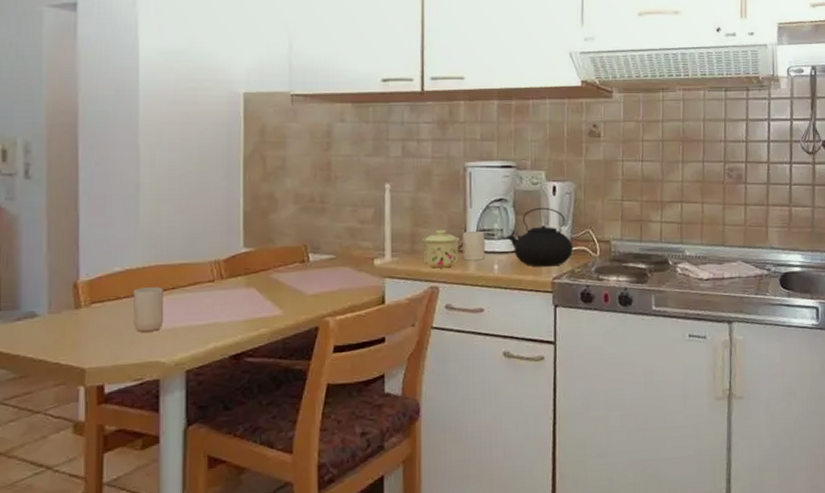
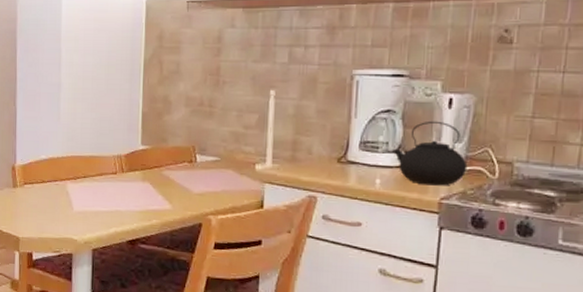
cup: present [132,287,164,332] -> none [54,174,77,213]
sugar bowl: present [421,229,460,268] -> none [302,138,342,178]
mug: present [462,230,485,261] -> none [344,142,369,173]

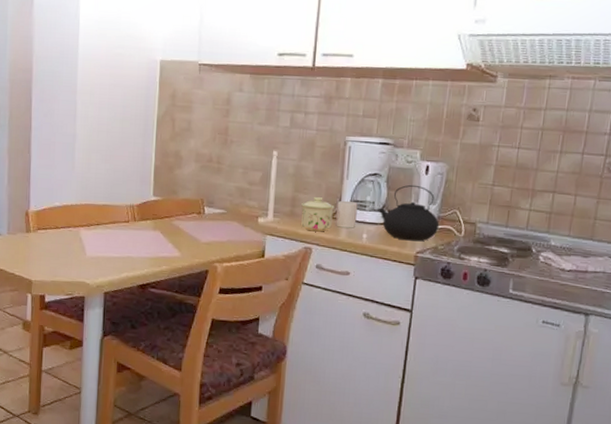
sugar bowl: none [302,138,342,178] -> present [300,196,335,232]
mug: none [344,142,369,173] -> present [336,200,358,228]

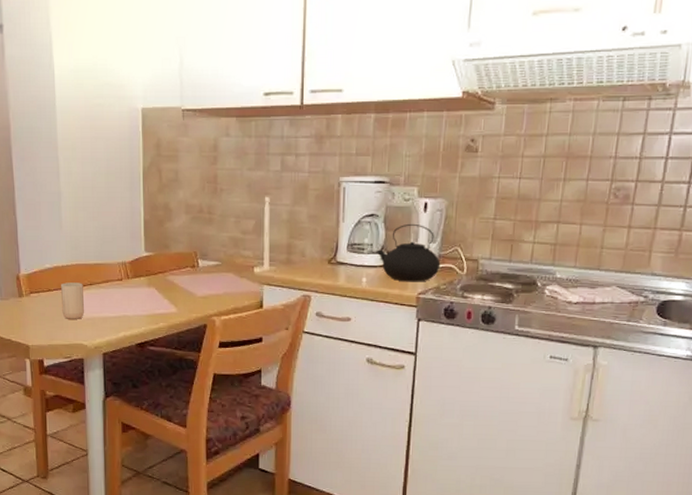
cup: none [67,221,90,258] -> present [60,282,85,319]
sugar bowl: present [300,196,335,232] -> none [296,241,332,279]
mug: present [336,200,358,228] -> none [334,244,355,273]

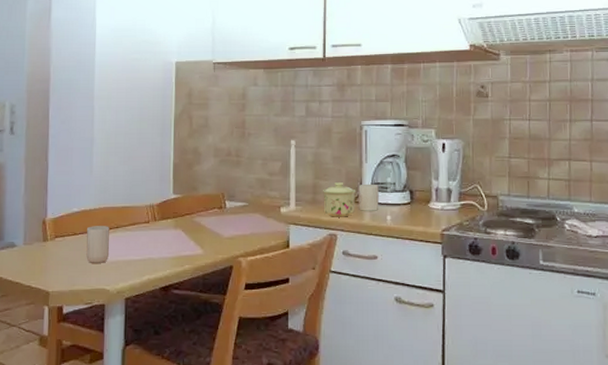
sugar bowl: none [296,241,332,279] -> present [322,181,356,217]
mug: none [334,244,355,273] -> present [358,183,379,211]
teakettle: present [375,223,441,282] -> none [398,163,462,219]

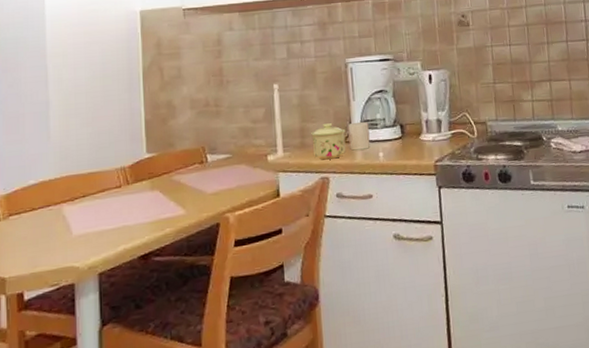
cup: present [86,226,110,263] -> none [46,196,77,240]

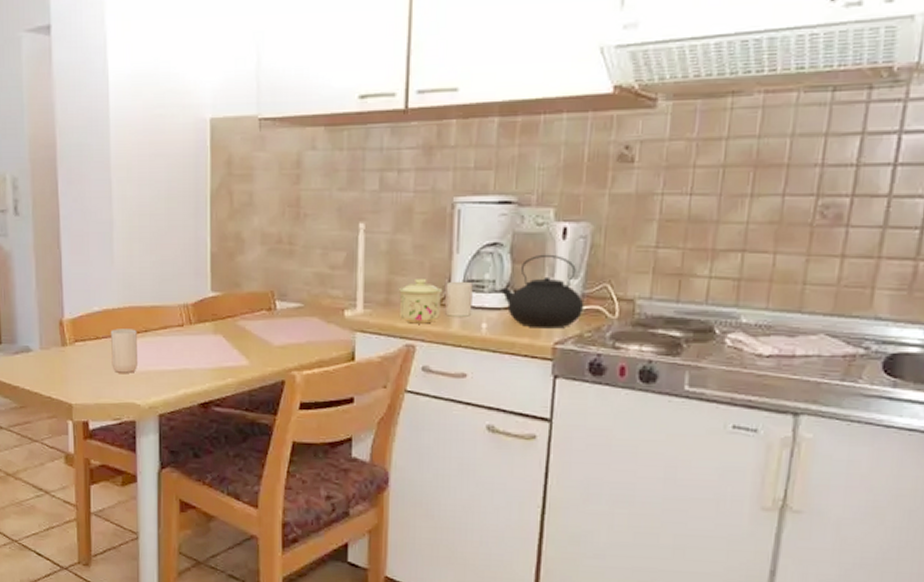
cup: none [46,196,77,240] -> present [110,329,139,373]
teakettle: none [388,95,452,152] -> present [498,254,584,329]

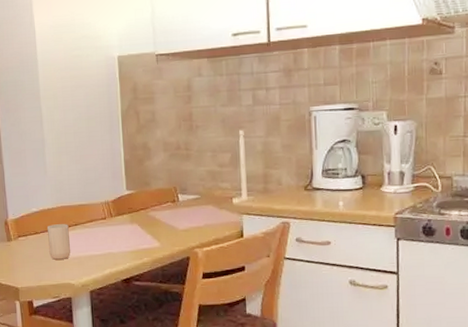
sugar bowl: present [398,278,443,324] -> none [273,170,307,206]
mug: present [445,281,473,317] -> none [309,170,331,198]
teakettle: present [498,254,584,329] -> none [349,146,415,203]

